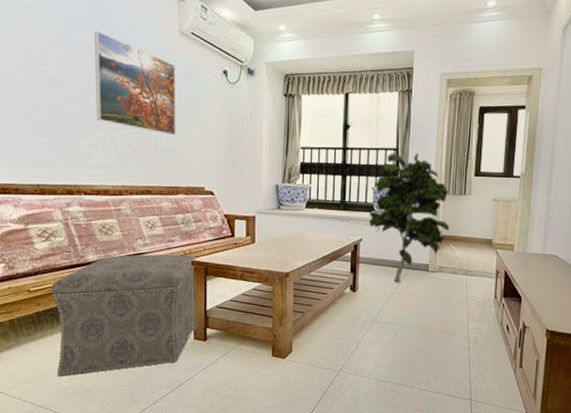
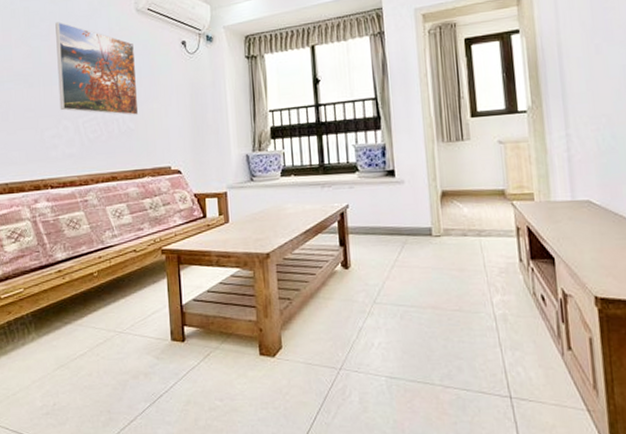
ottoman: present [50,254,198,376] -> none [20,242,172,394]
indoor plant: present [369,153,450,283] -> none [353,99,451,254]

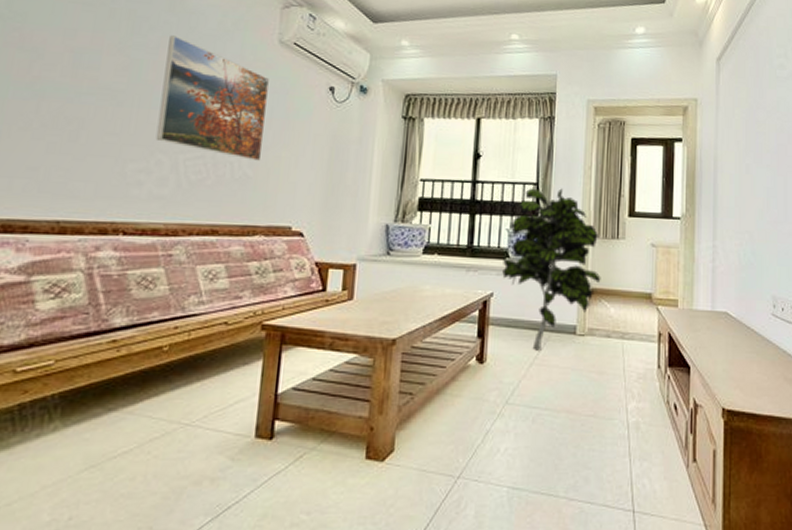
indoor plant: none [353,99,451,254] -> present [502,188,601,351]

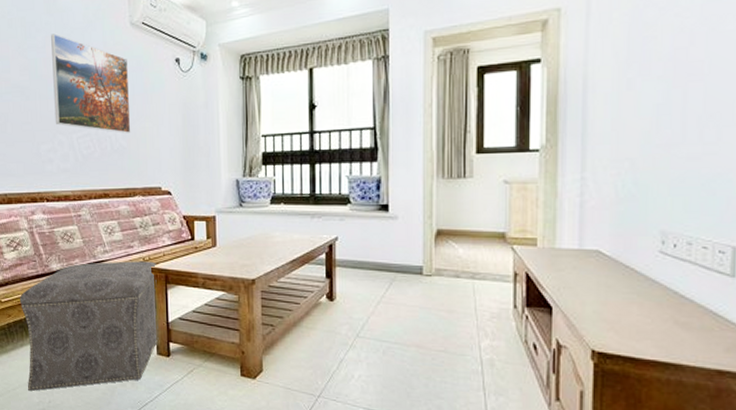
ottoman: none [35,315,273,504] -> present [19,261,159,391]
indoor plant: present [502,188,601,351] -> none [345,130,447,290]

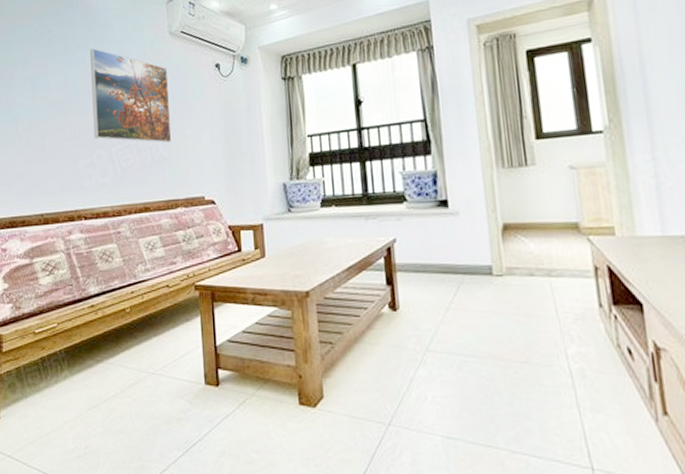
ottoman: present [19,261,159,391] -> none [54,278,206,435]

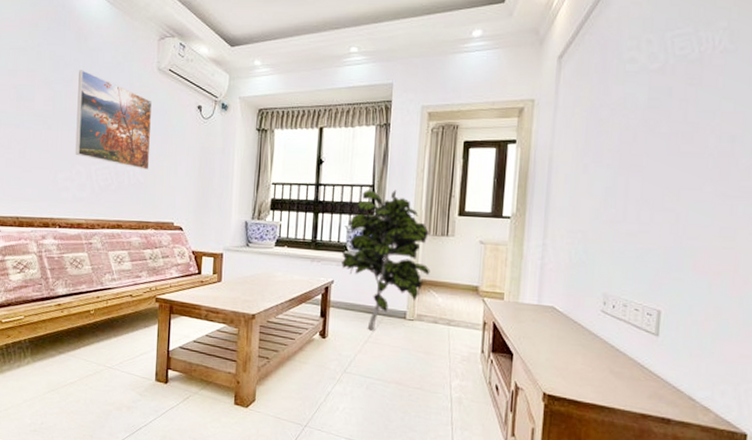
indoor plant: none [401,120,513,295] -> present [341,190,430,331]

